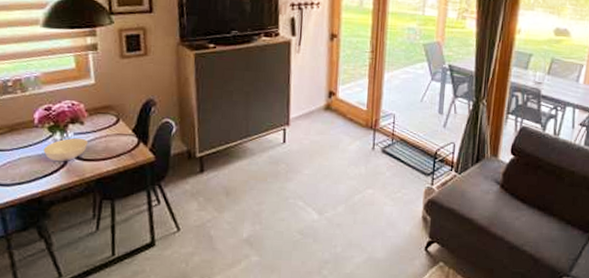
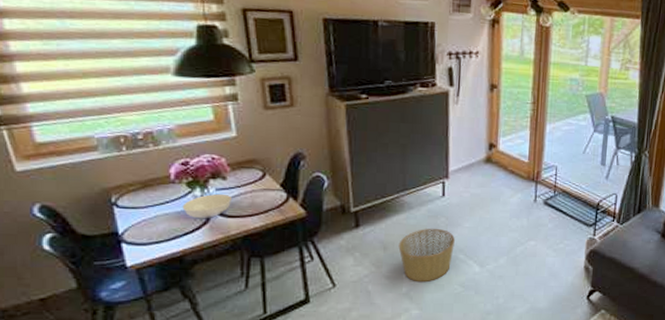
basket: none [240,174,295,229] -> present [398,228,455,283]

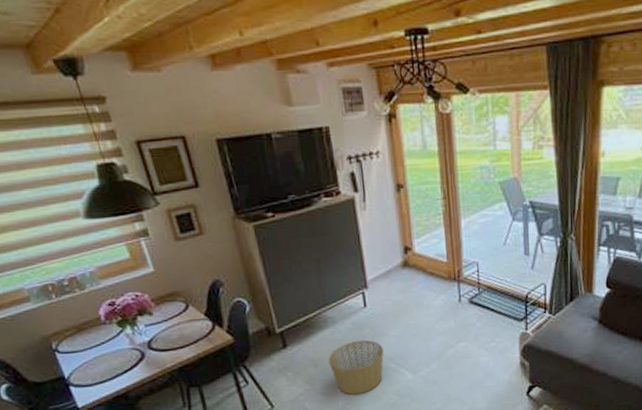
bowl: present [182,193,231,219] -> none [117,329,162,356]

